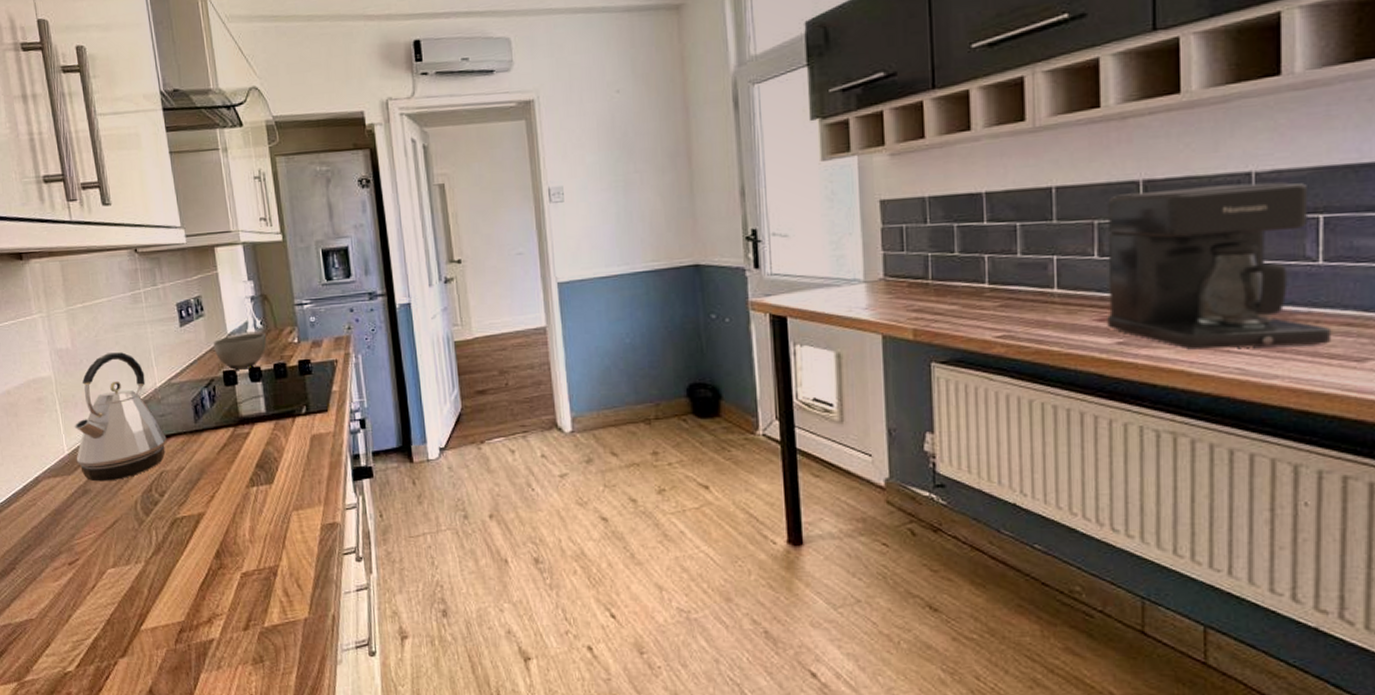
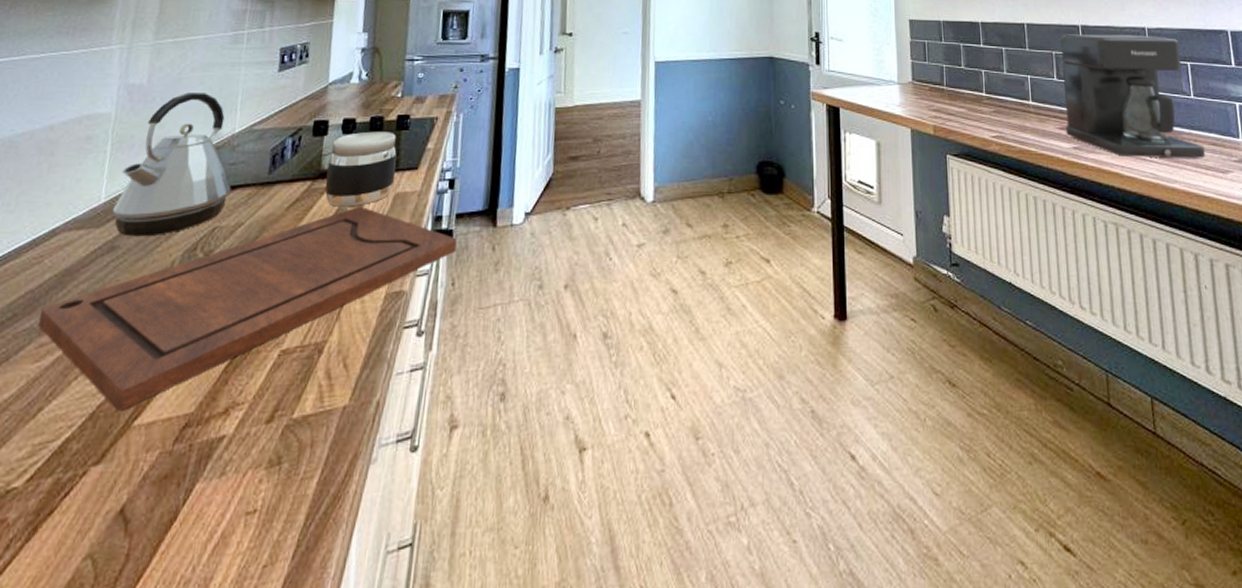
cutting board: none [46,448,378,619] -> present [38,206,457,411]
bowl: present [213,332,267,370] -> none [310,84,370,120]
jar: none [244,377,309,450] -> present [325,131,397,207]

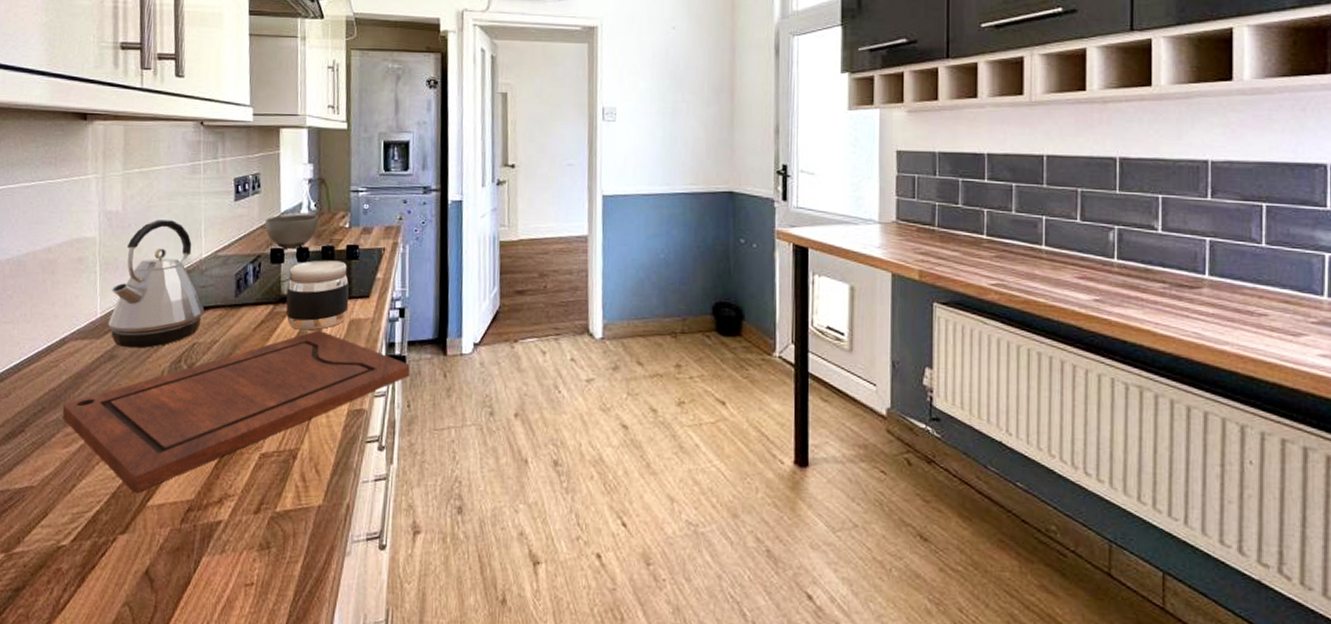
bowl: none [310,84,370,120] -> present [265,214,319,249]
coffee maker: present [1061,34,1206,158] -> none [1086,168,1273,318]

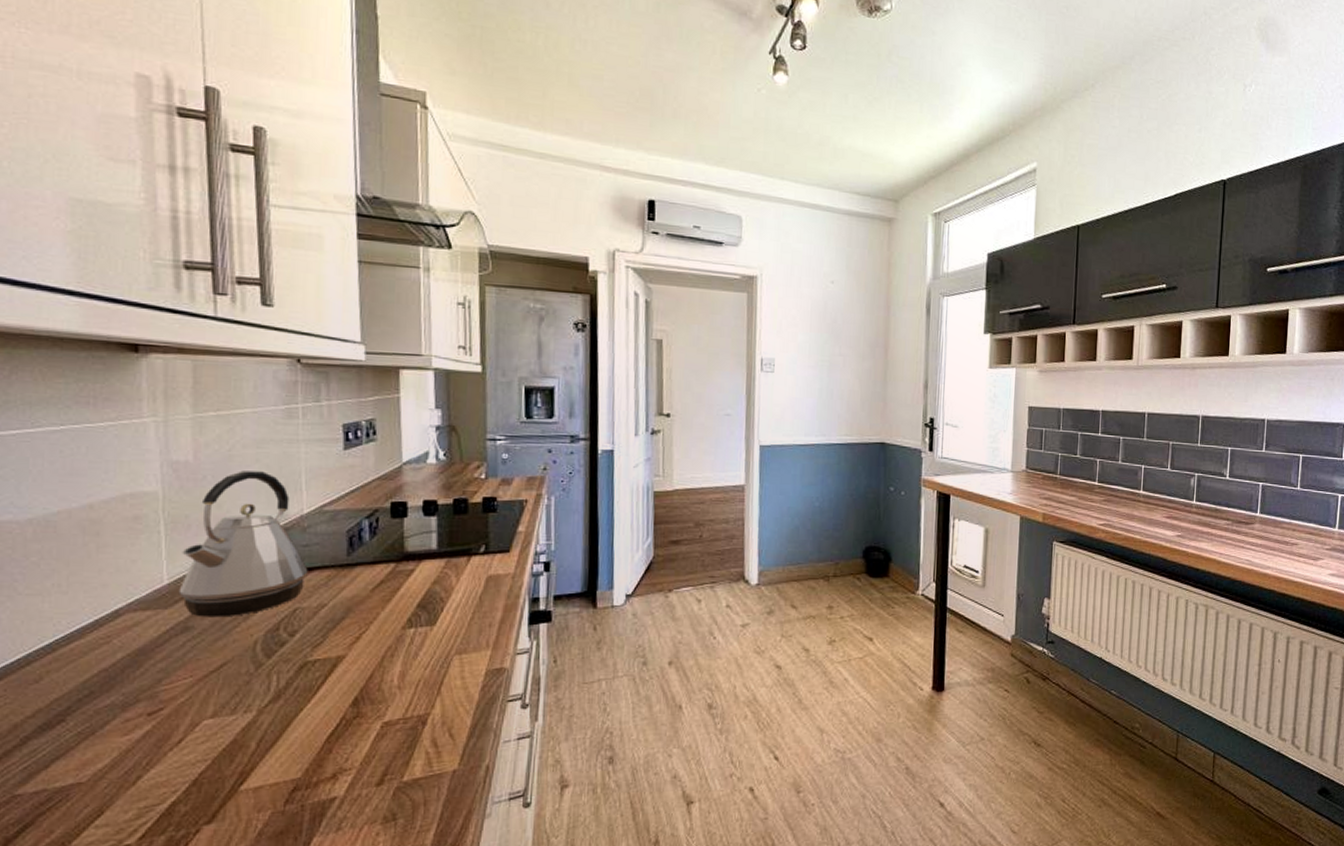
cutting board: present [62,330,410,493] -> none [119,588,556,778]
bowl: present [265,214,319,249] -> none [382,464,450,502]
jar: present [286,260,350,330] -> none [410,513,487,589]

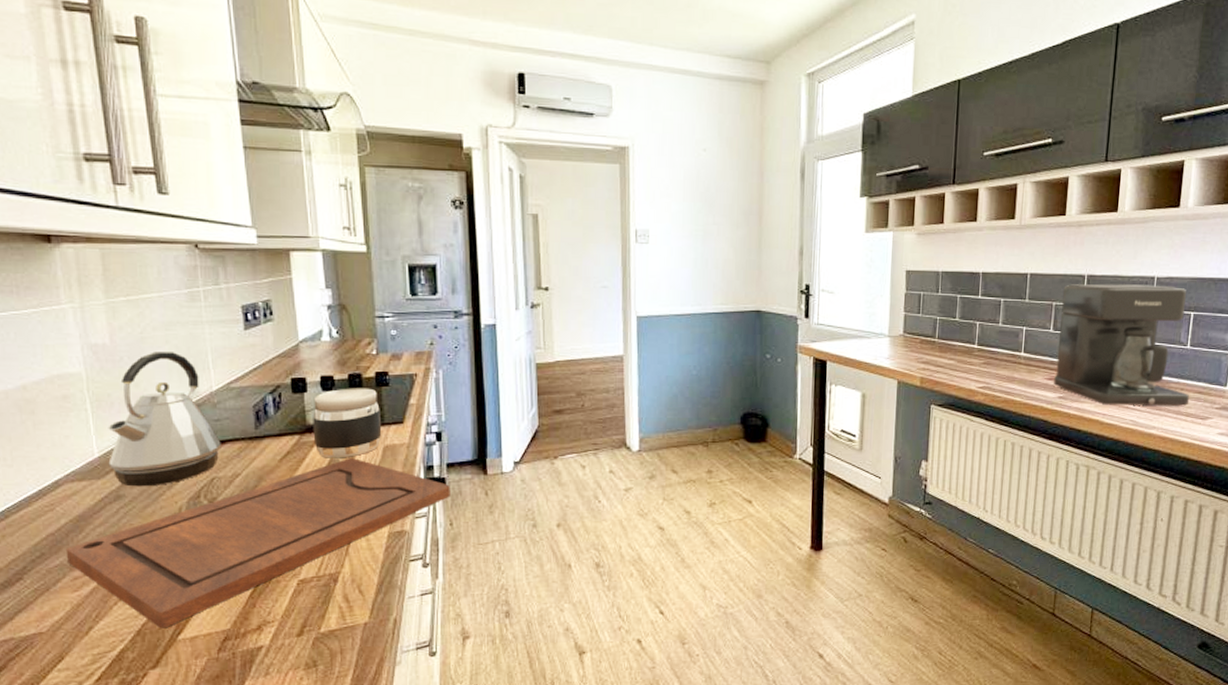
cutting board: none [119,588,556,778] -> present [65,457,450,629]
jar: none [410,513,487,589] -> present [313,388,382,458]
coffee maker: none [1172,424,1302,546] -> present [1054,284,1190,406]

